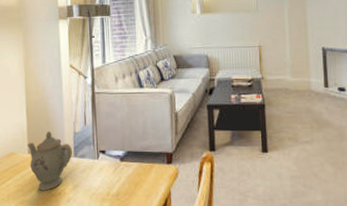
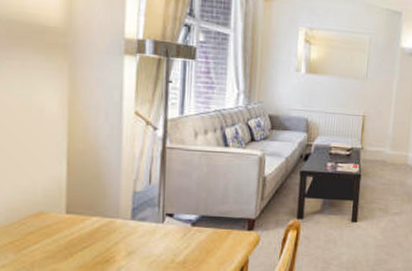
teapot: present [27,131,73,191] -> none [65,188,130,258]

